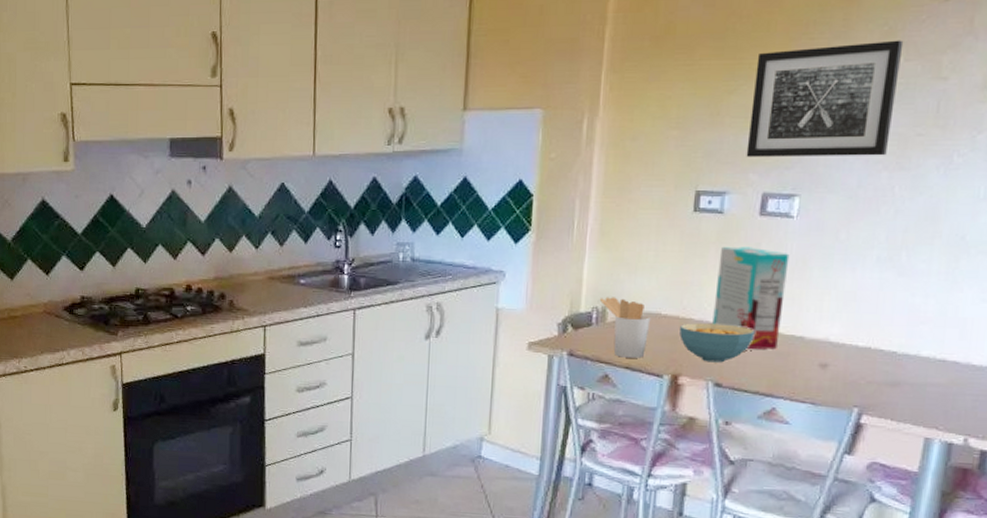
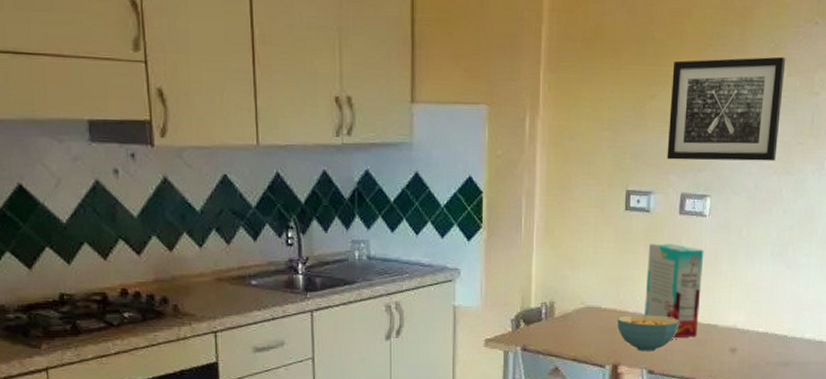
utensil holder: present [599,297,651,358] -> none [547,292,593,350]

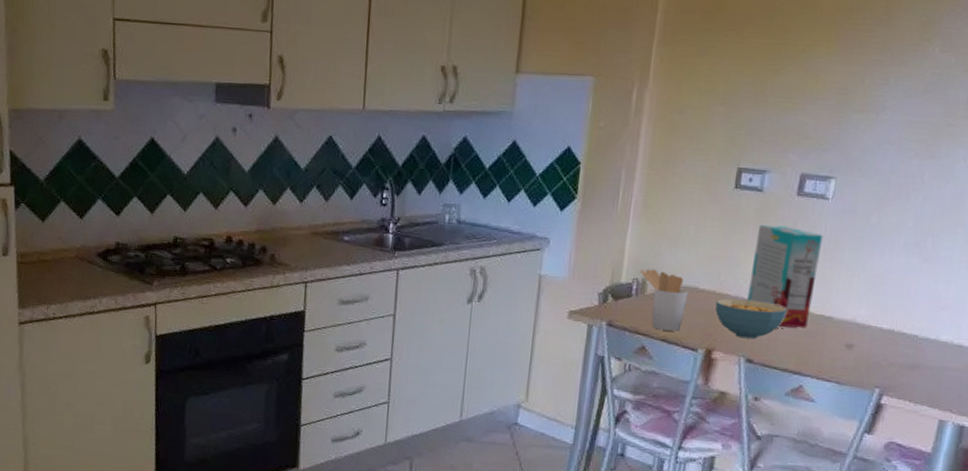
utensil holder: none [547,292,593,350] -> present [640,269,689,331]
wall art: present [666,56,786,161] -> none [787,31,940,144]

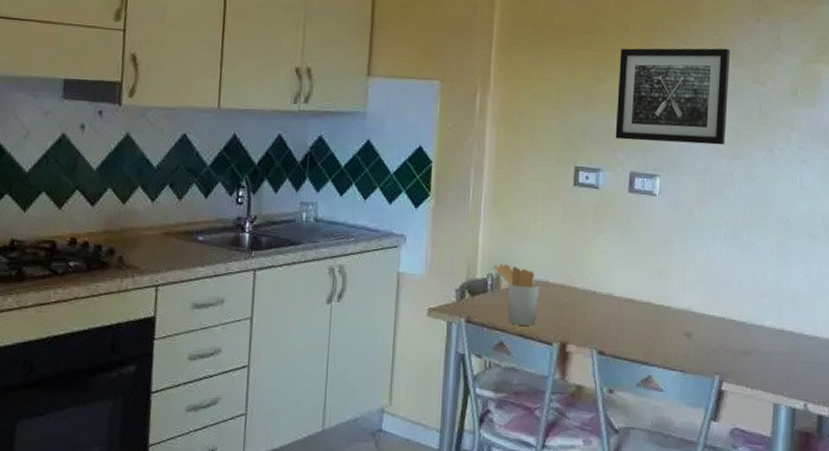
cereal bowl: present [715,298,787,339] -> none [565,291,630,331]
cereal box: present [747,224,823,329] -> none [594,219,655,319]
wall art: none [787,31,940,144] -> present [615,48,731,145]

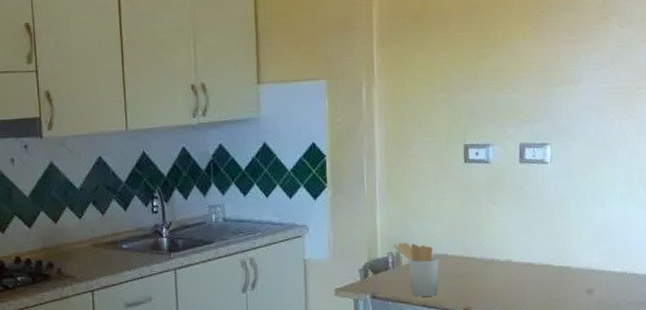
wall art: present [615,48,731,145] -> none [501,10,616,114]

